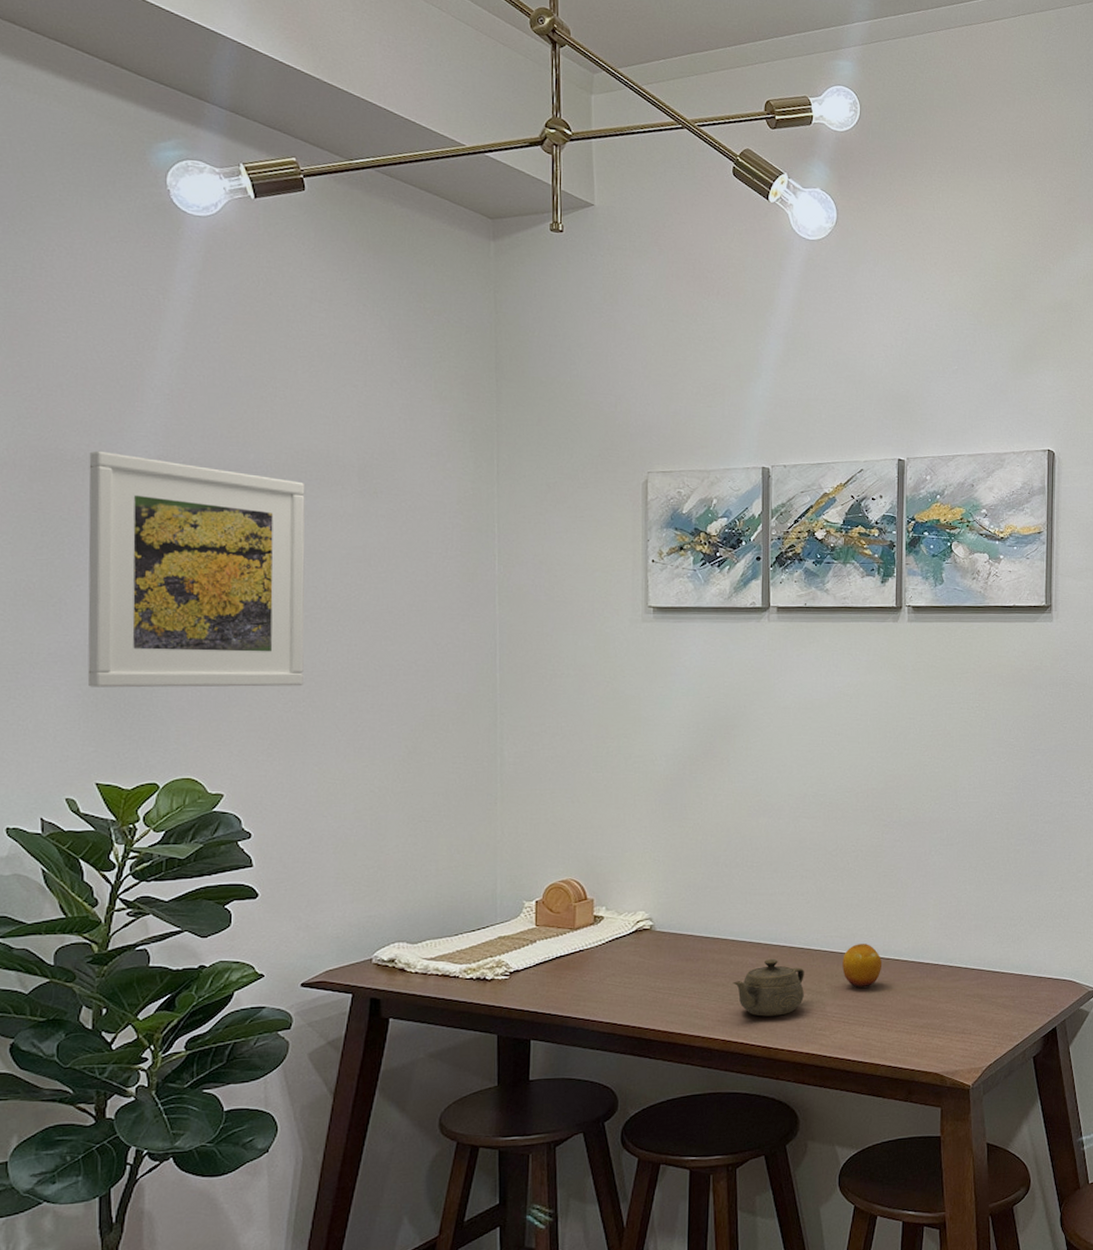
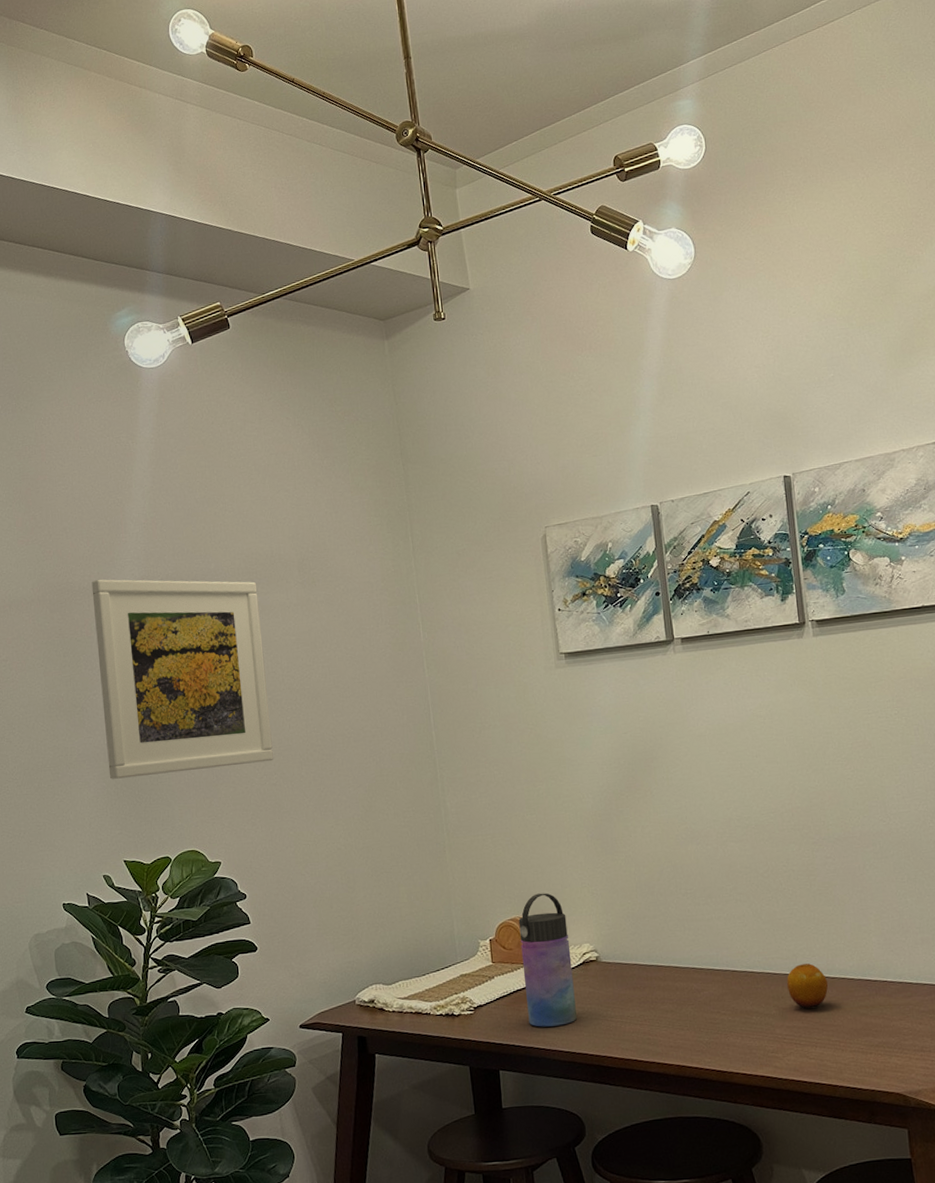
water bottle: none [569,855,624,996] -> present [518,893,577,1027]
teapot: present [732,958,804,1016] -> none [680,983,752,1041]

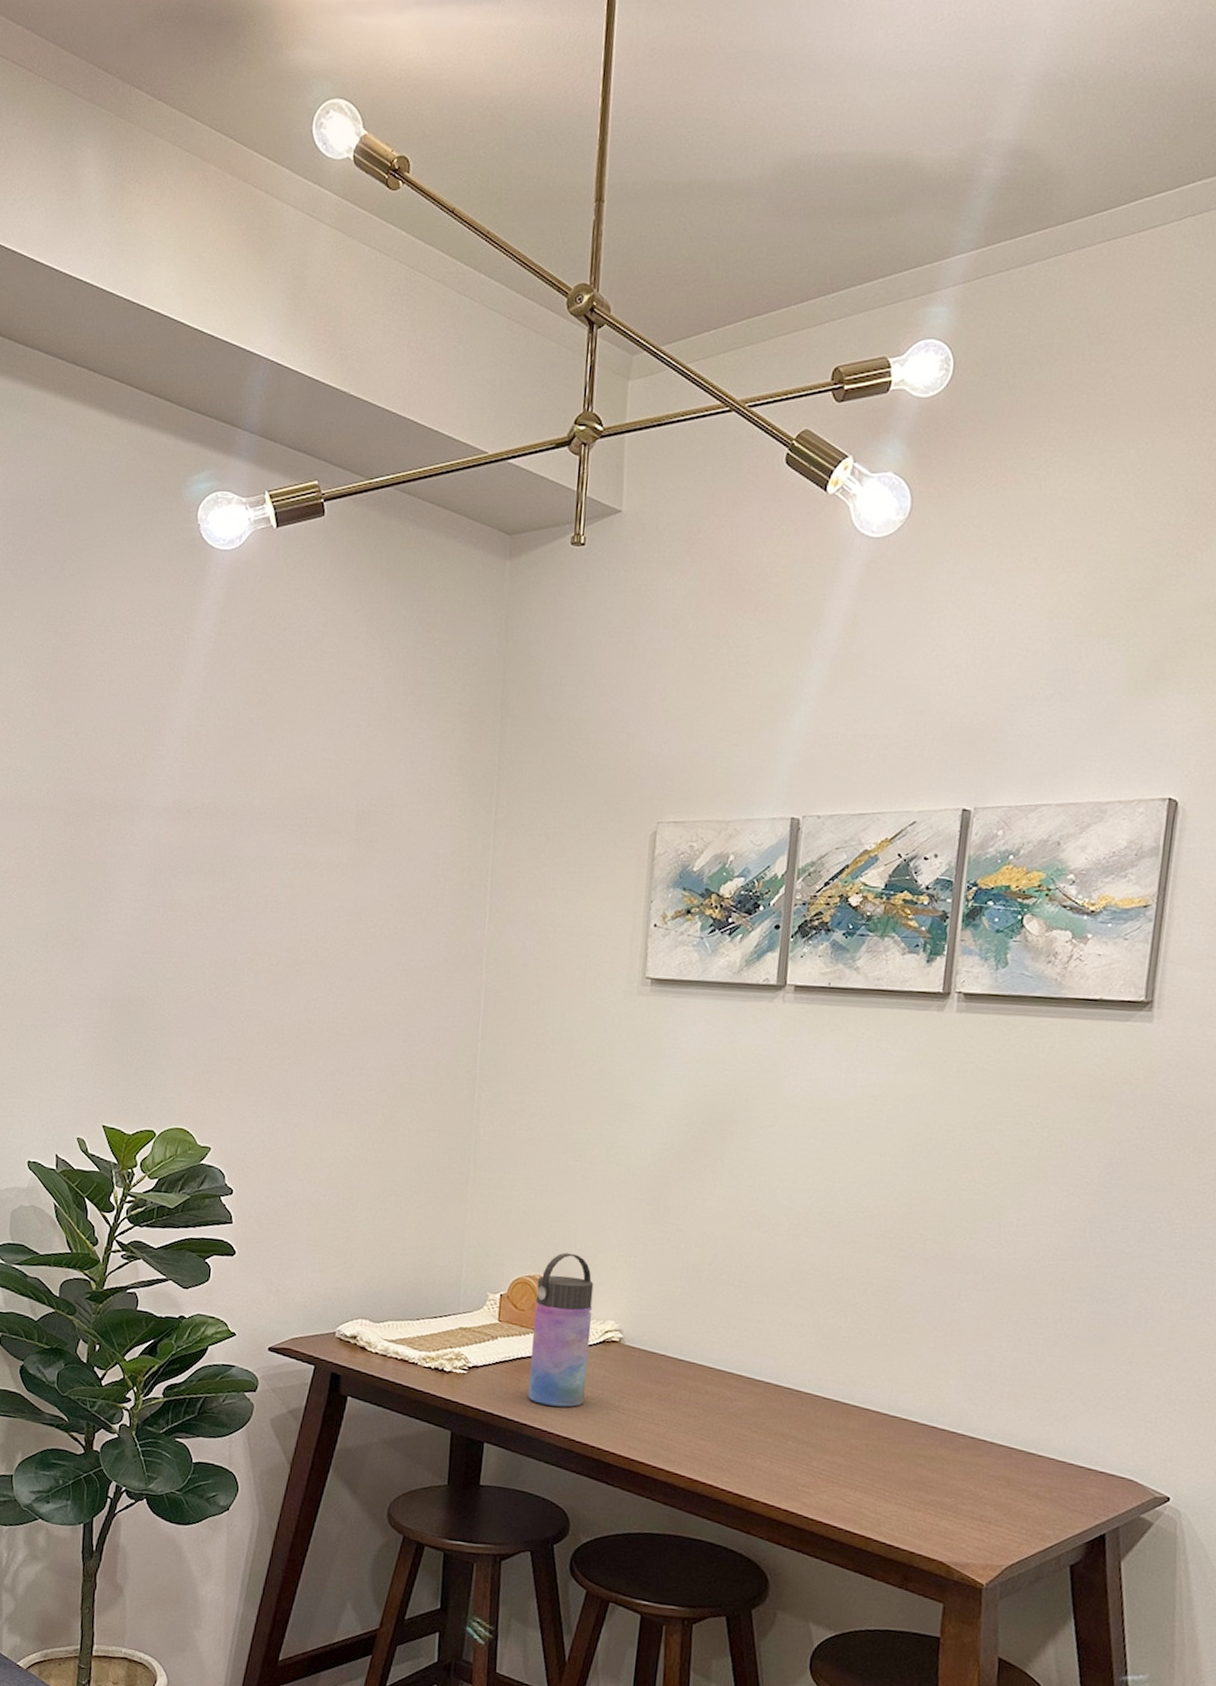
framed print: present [91,579,274,779] -> none [101,795,305,1043]
fruit: present [787,963,829,1009] -> none [836,1393,886,1447]

